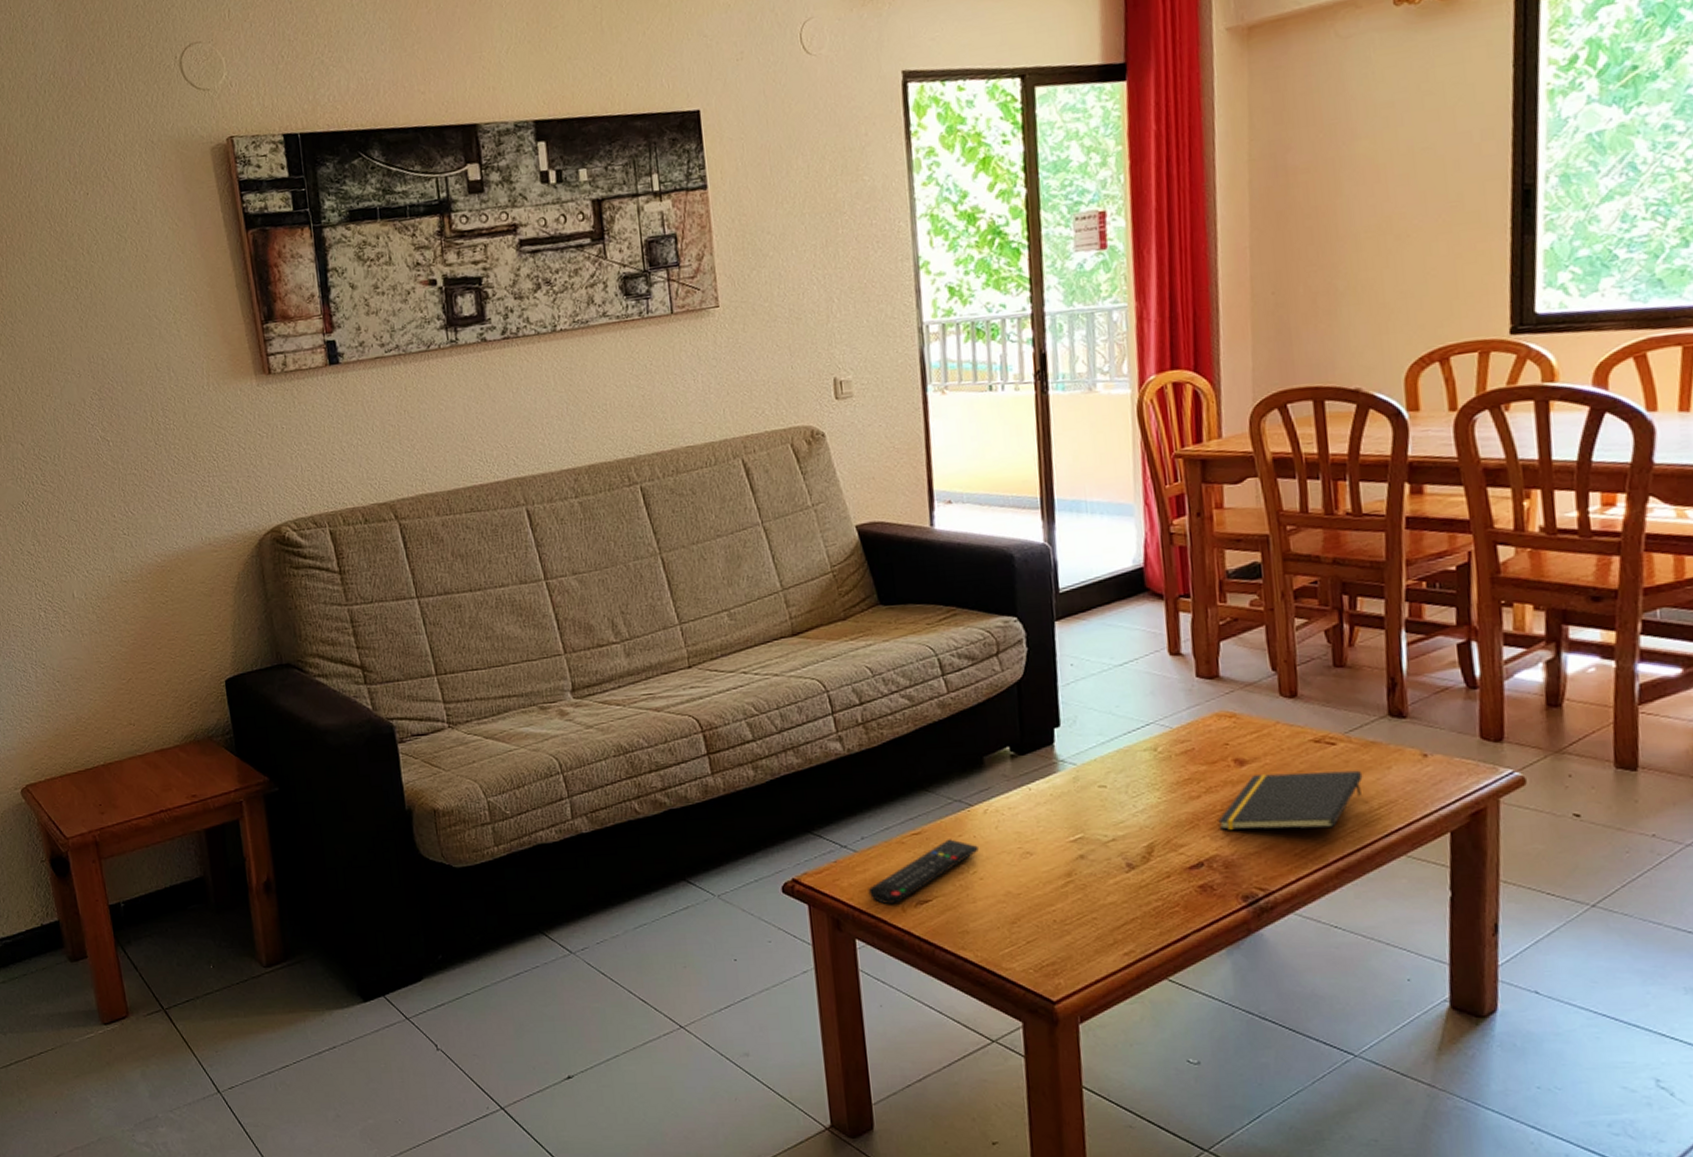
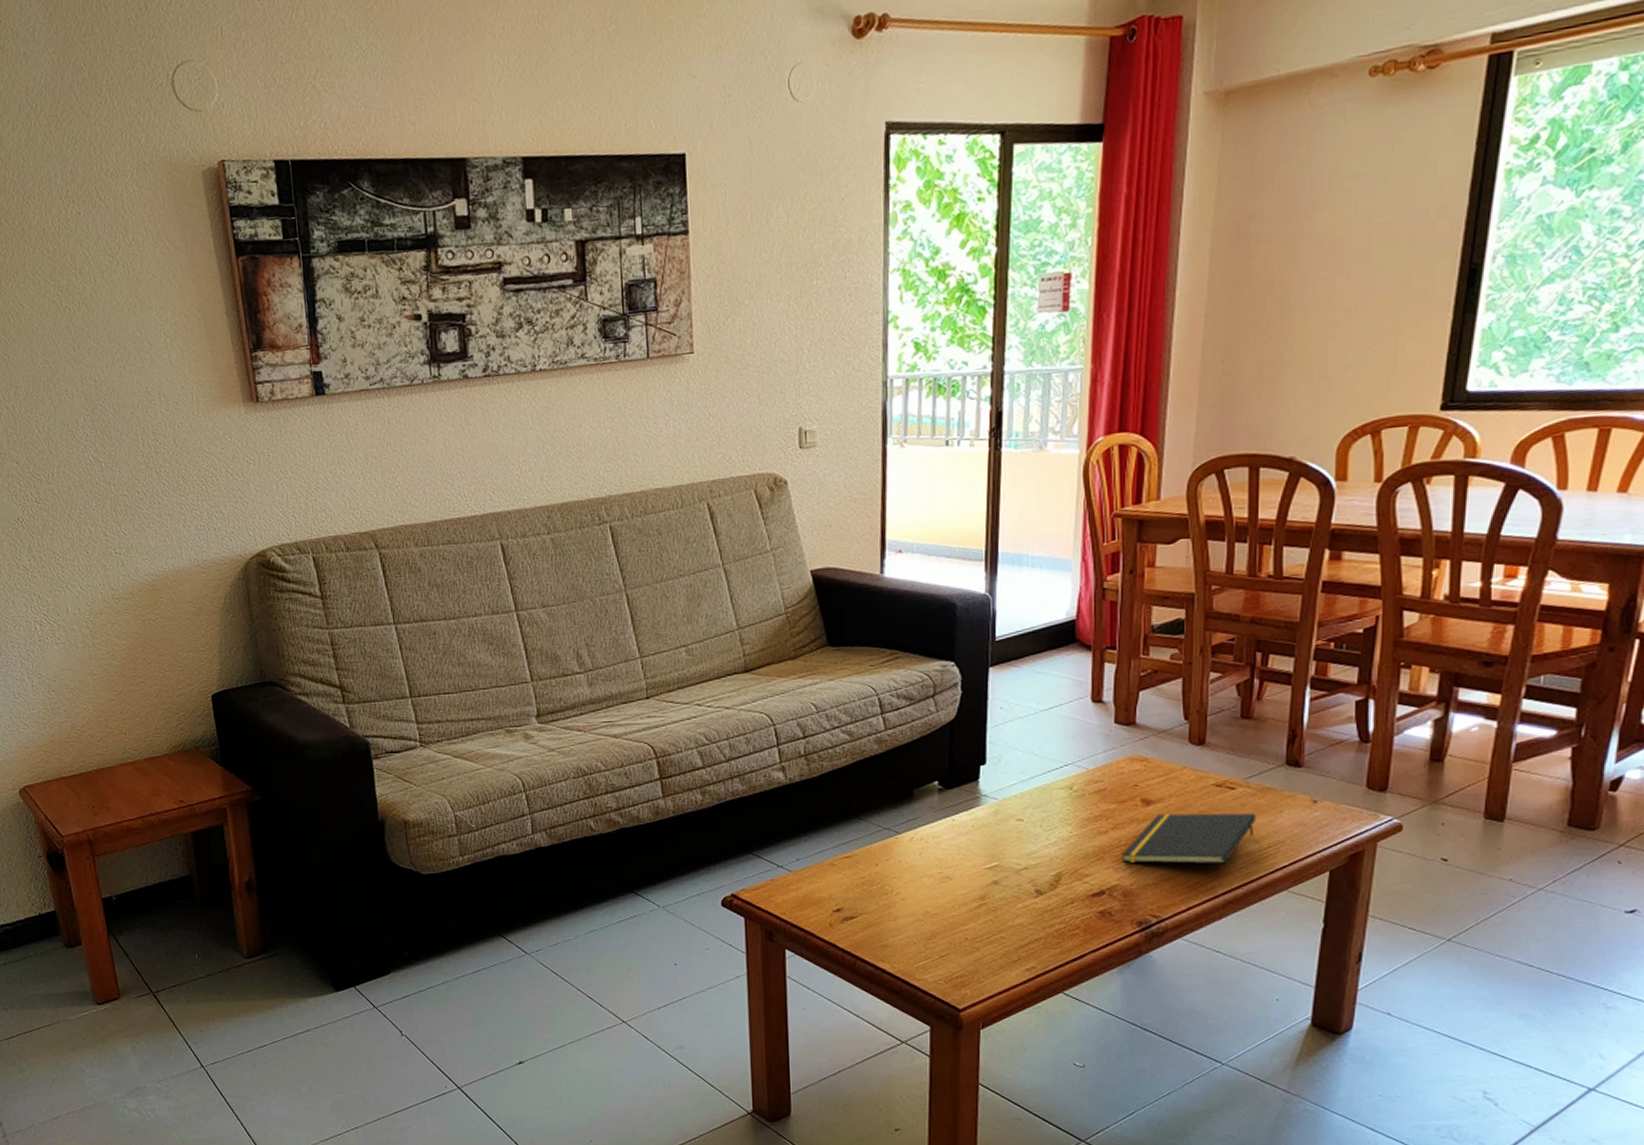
remote control: present [868,839,979,905] -> none [799,863,903,920]

